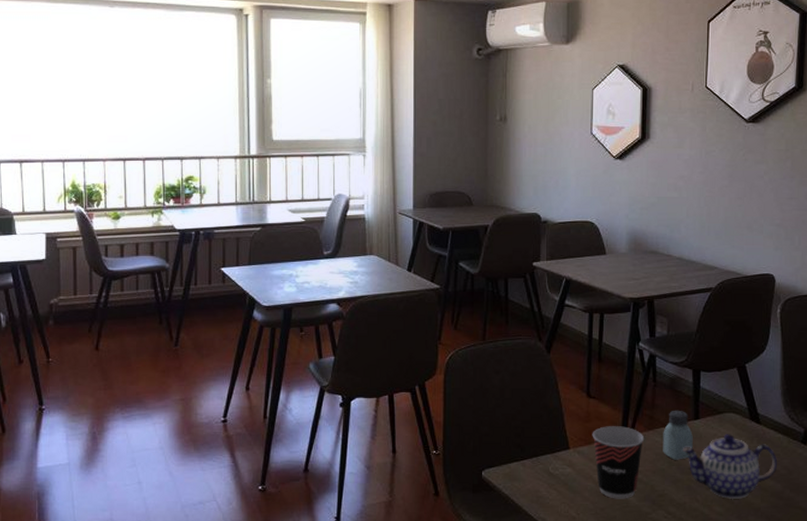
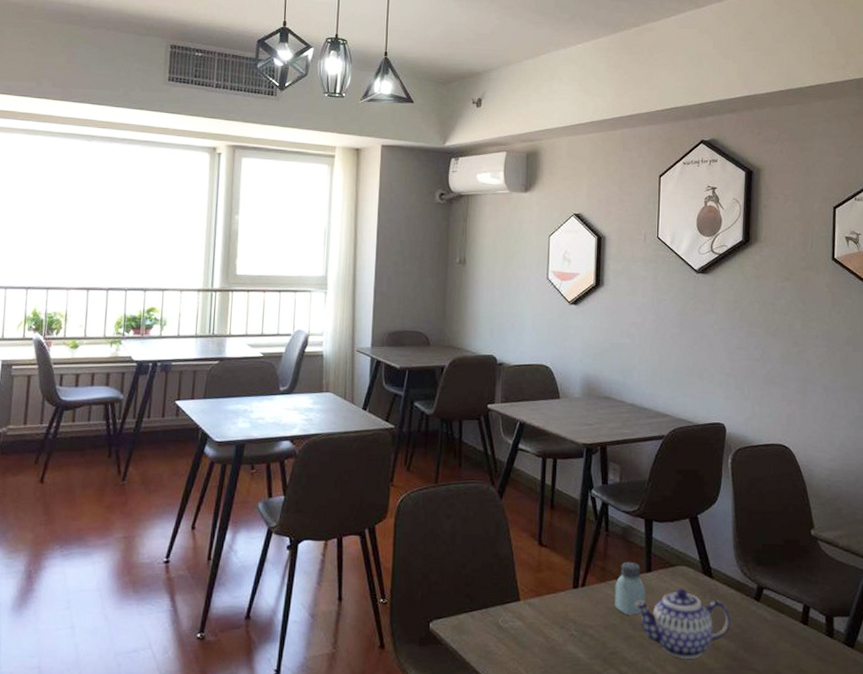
cup: present [592,426,645,499] -> none [543,577,597,657]

